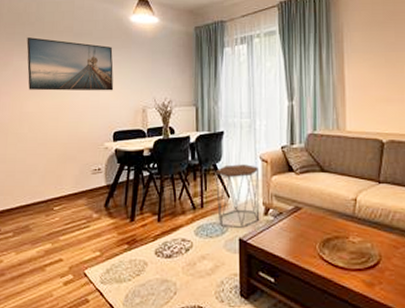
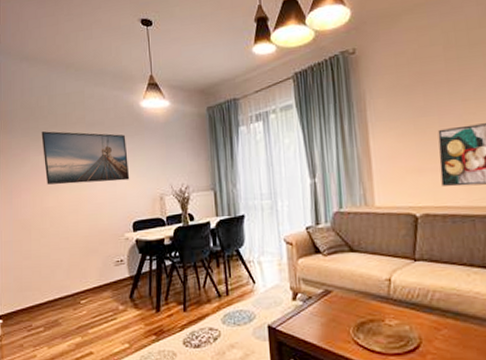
side table: present [215,164,260,228] -> none [238,248,288,315]

